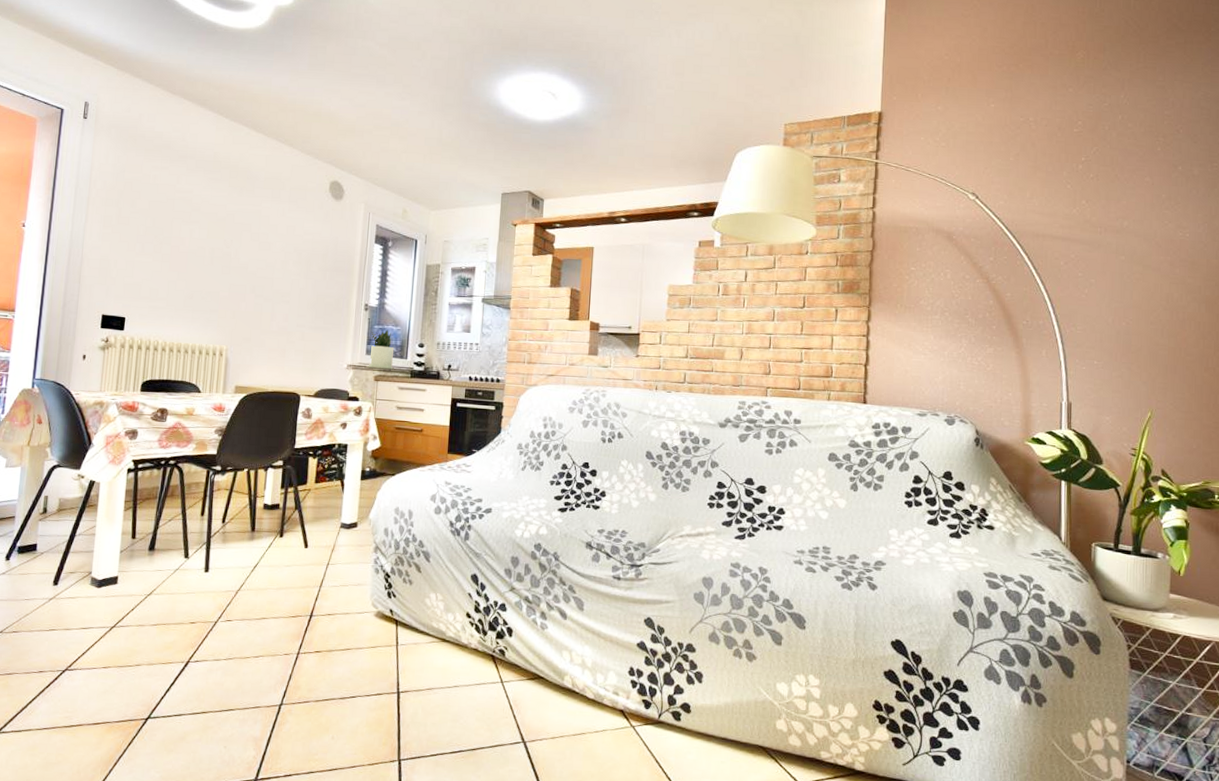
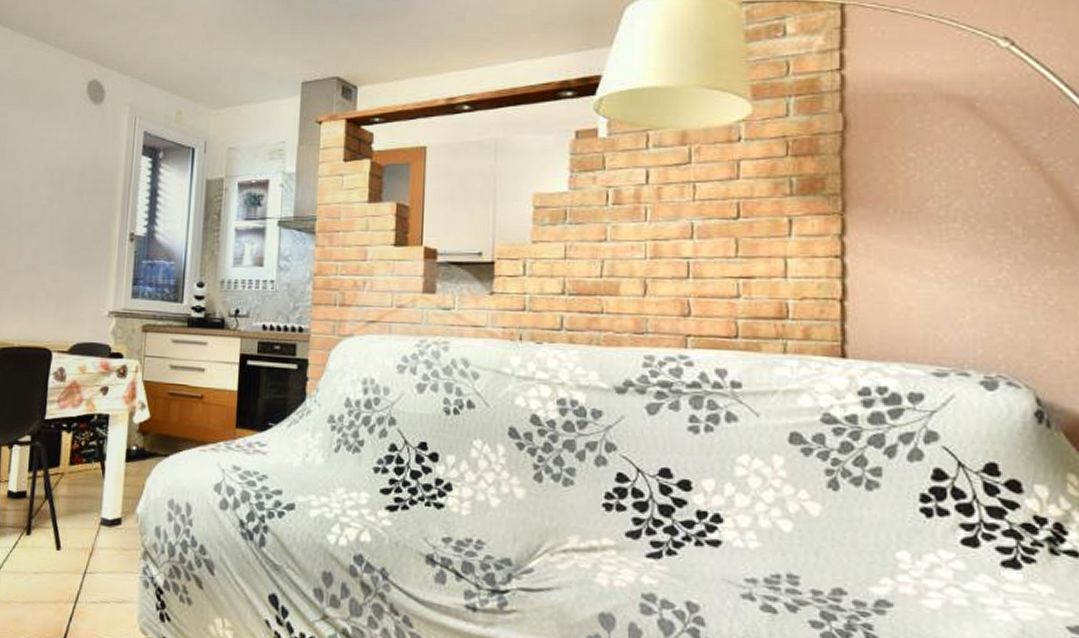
planter: present [366,329,394,371] -> none [132,265,167,319]

